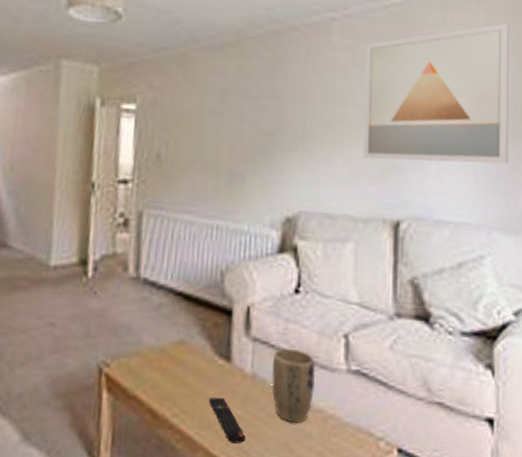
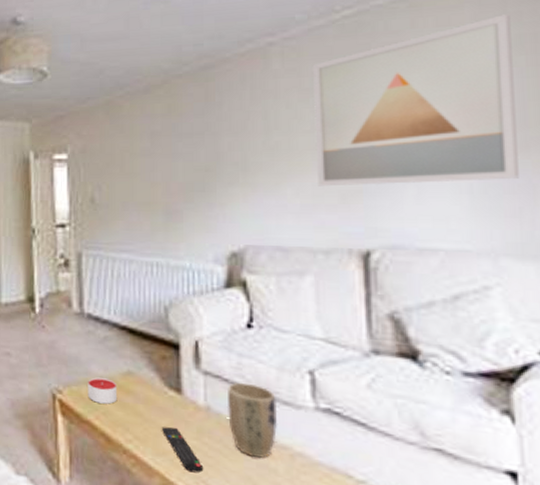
candle: none [137,348,168,377] -> present [88,377,118,404]

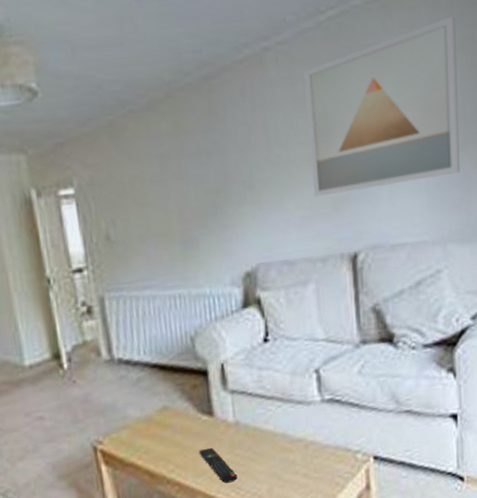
candle: present [88,377,118,404] -> none [126,418,157,444]
plant pot: present [226,382,278,459] -> none [251,392,294,456]

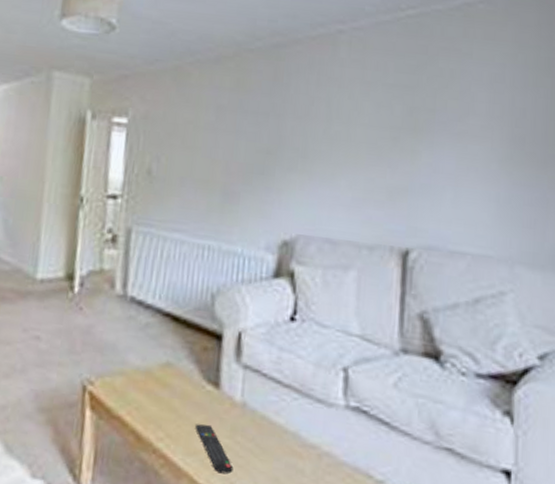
wall art: present [304,16,460,197] -> none [368,37,543,192]

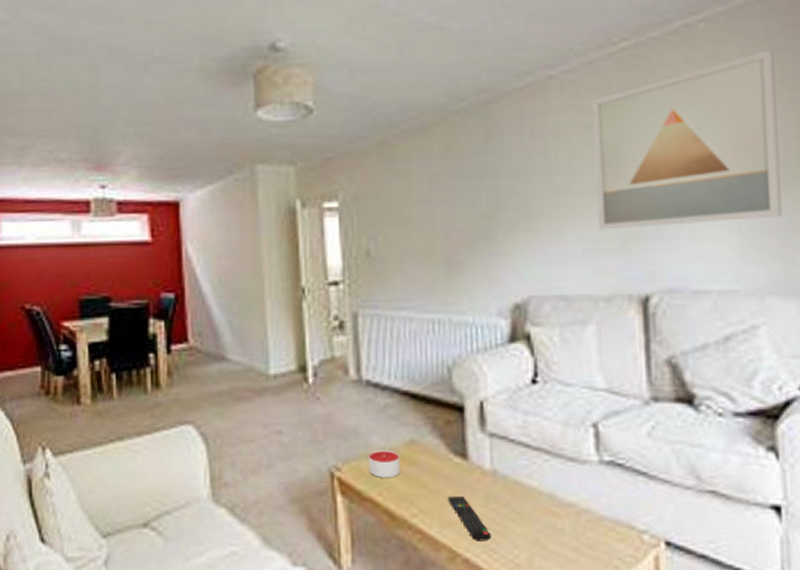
candle: none [121,368,154,398] -> present [368,450,401,478]
wall art: none [368,37,543,192] -> present [592,50,782,230]

